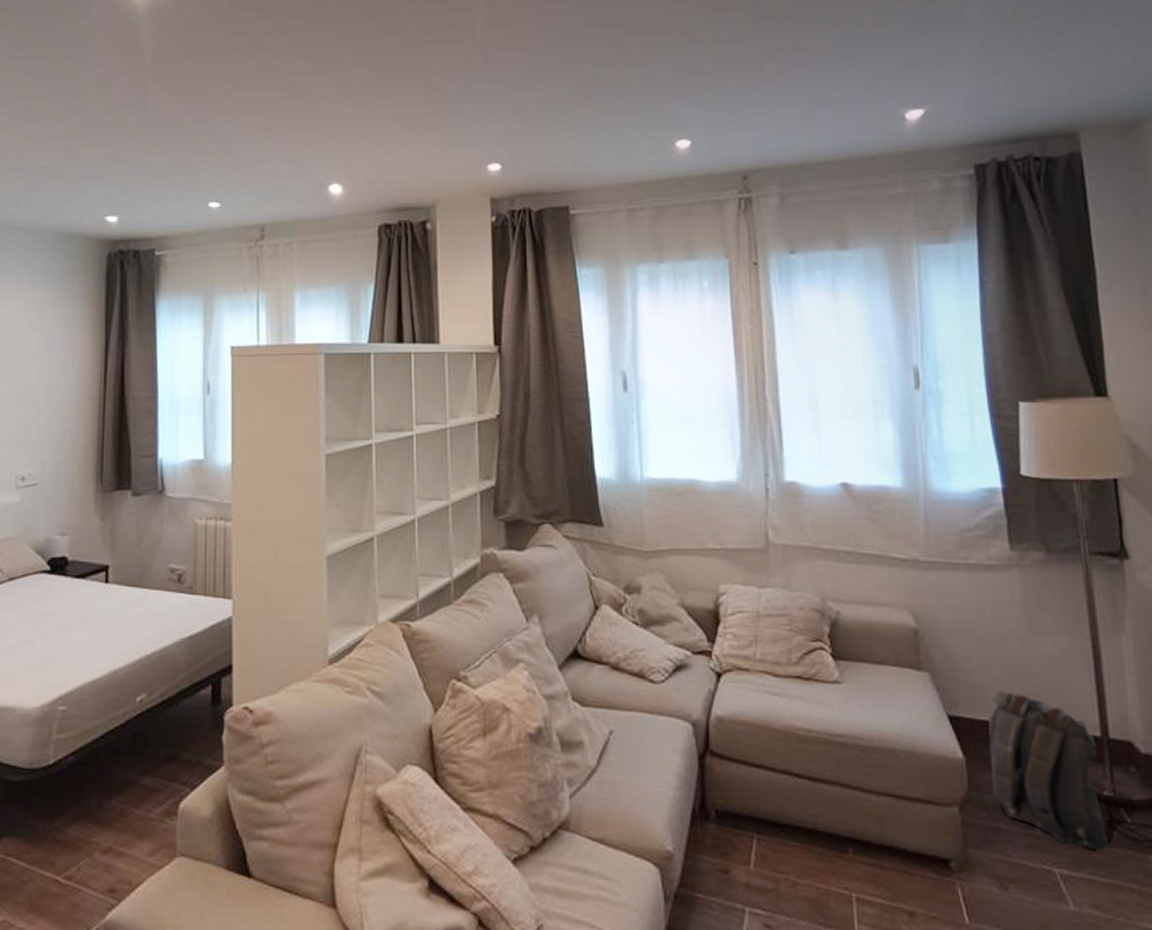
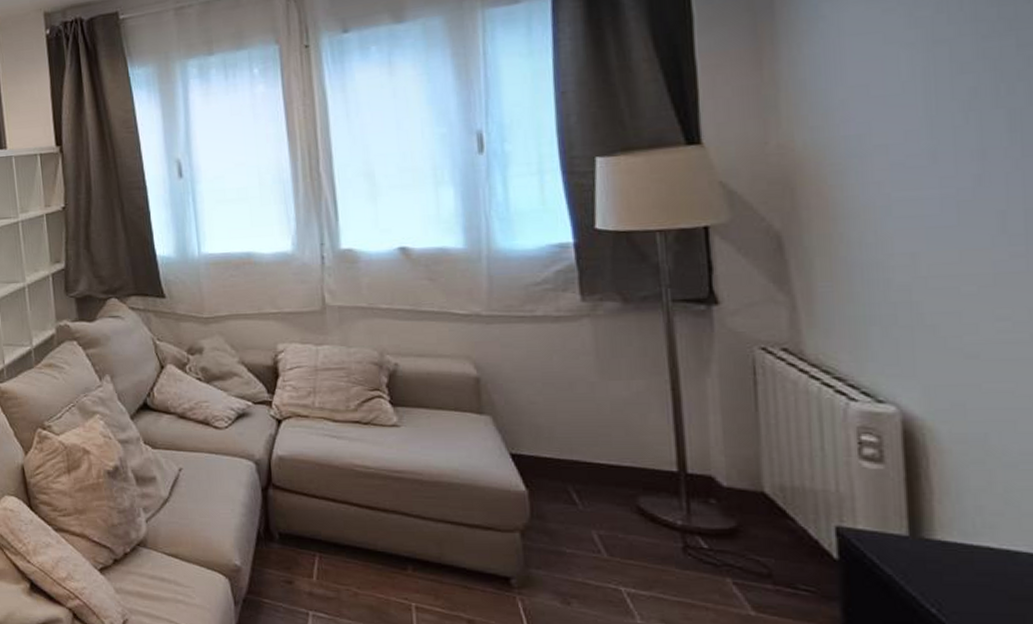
backpack: present [988,691,1109,851] -> none [553,431,682,573]

